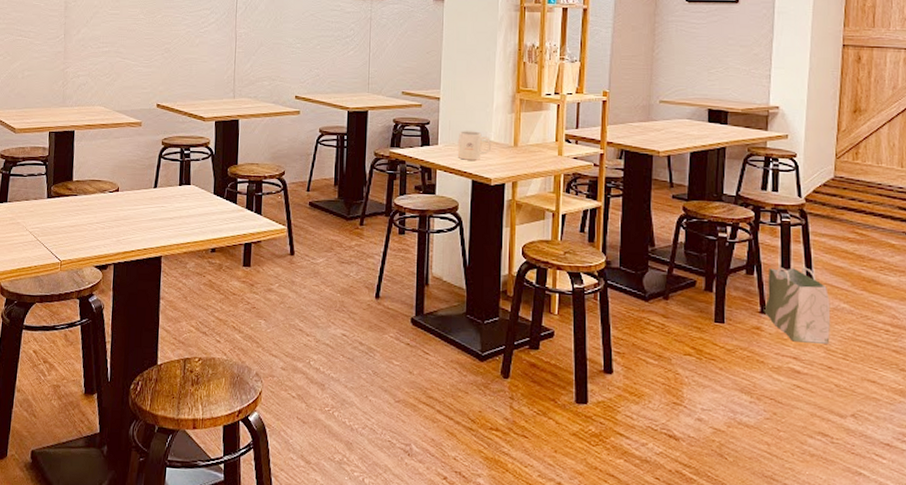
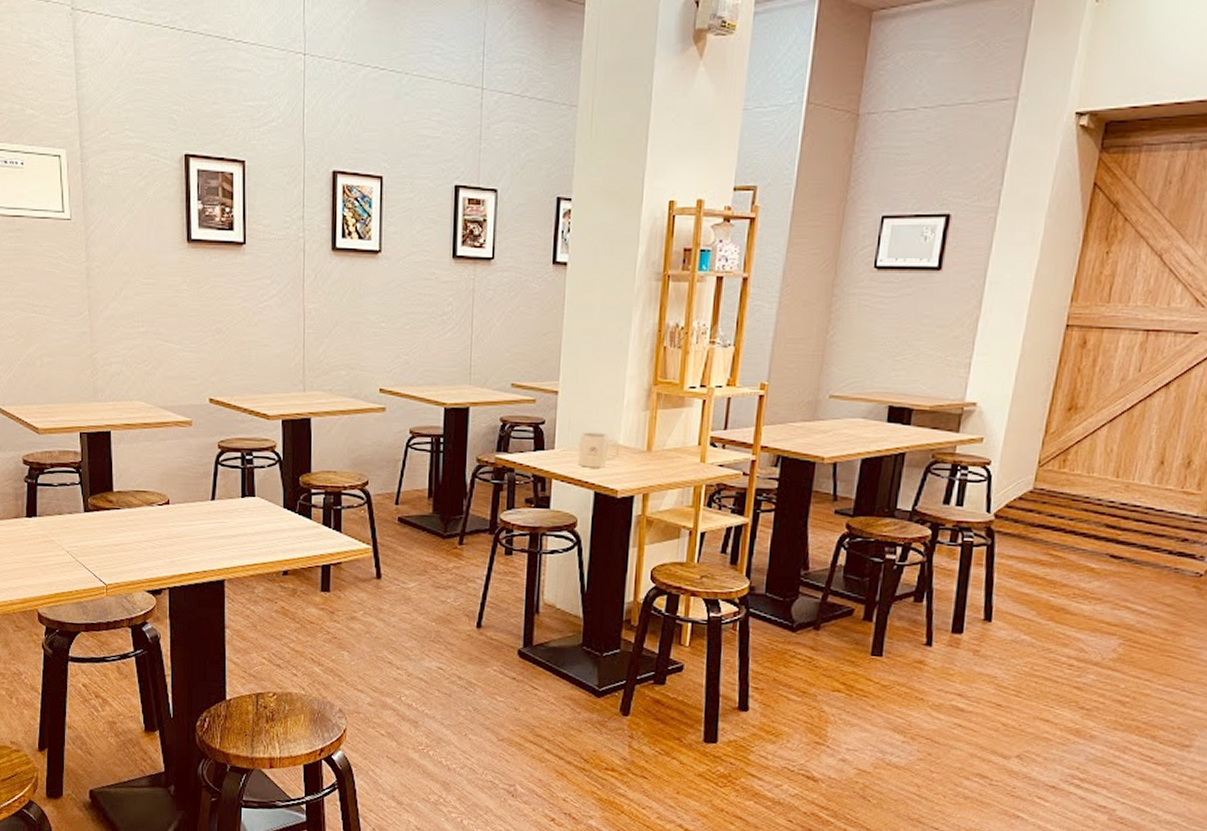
grocery bag: present [763,267,831,344] -> none [928,594,1009,680]

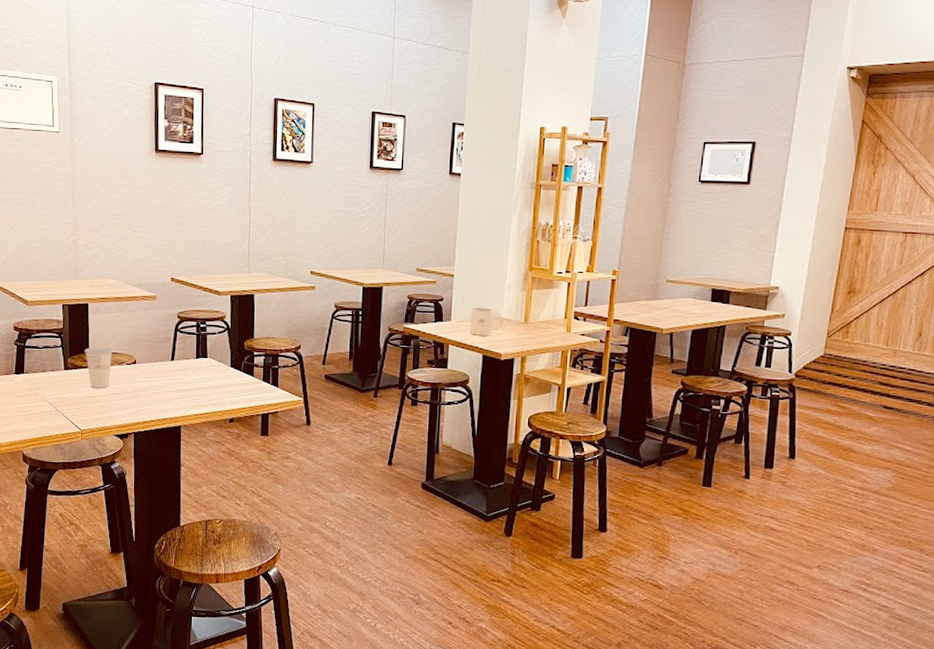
cup: none [107,484,142,534] -> present [84,347,113,388]

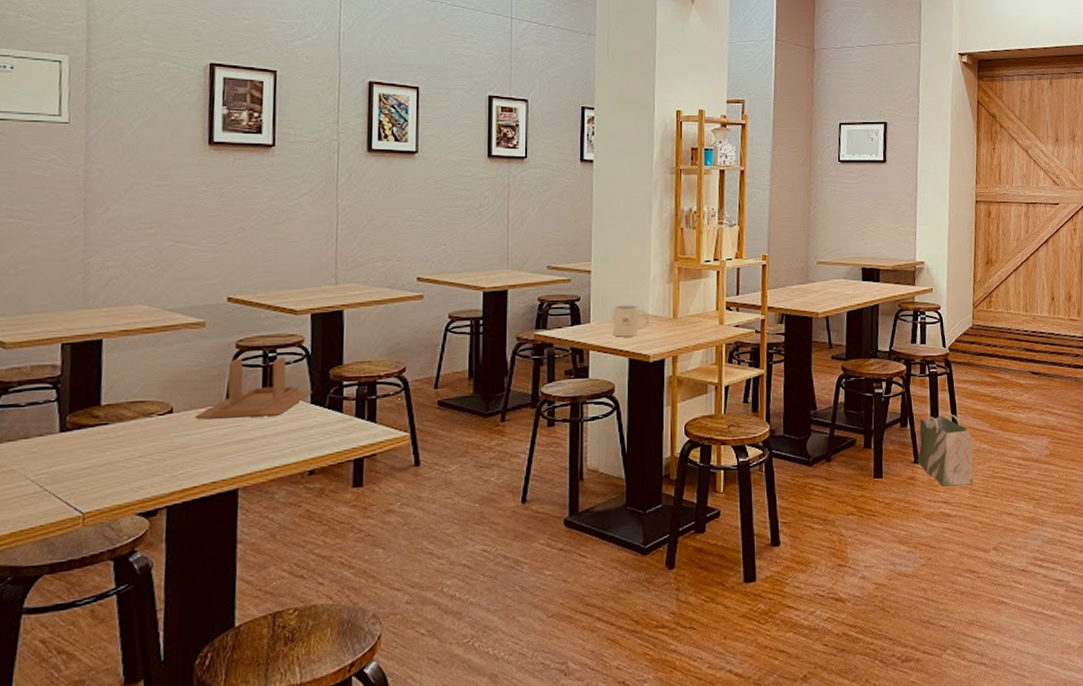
cup: present [84,347,113,388] -> none [93,395,139,452]
napkin holder: none [151,326,232,374] -> present [195,357,313,419]
grocery bag: none [747,437,809,505] -> present [916,414,974,487]

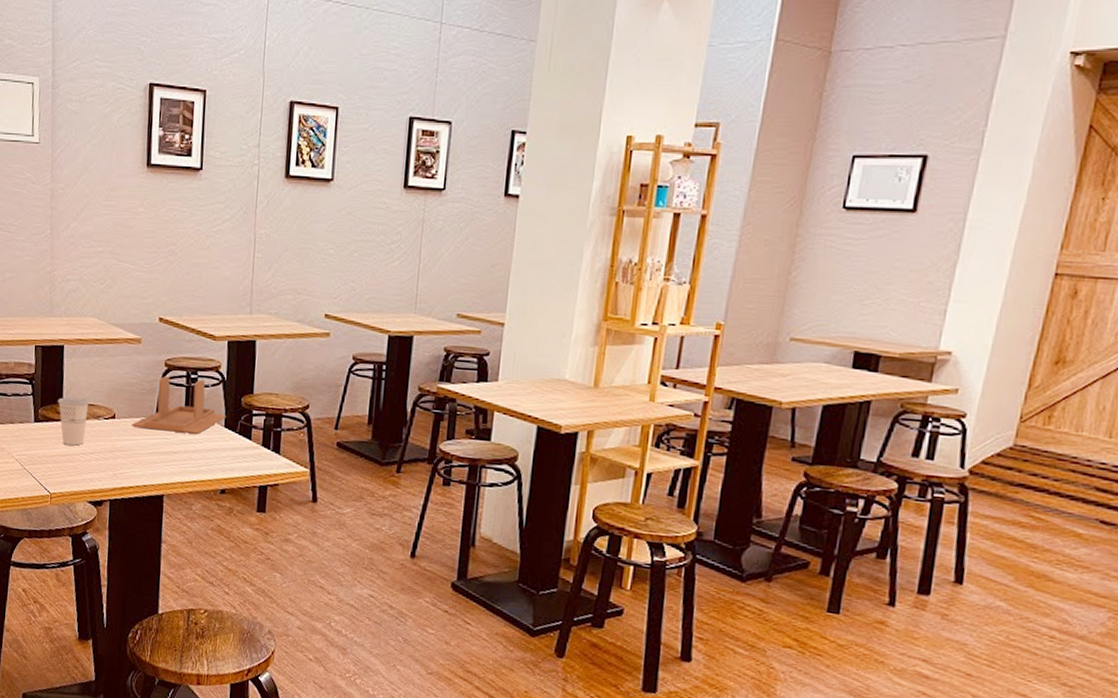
cup: none [93,395,139,452] -> present [57,396,90,446]
mug: present [612,305,650,337] -> none [521,365,566,403]
grocery bag: present [916,414,974,487] -> none [891,552,983,647]

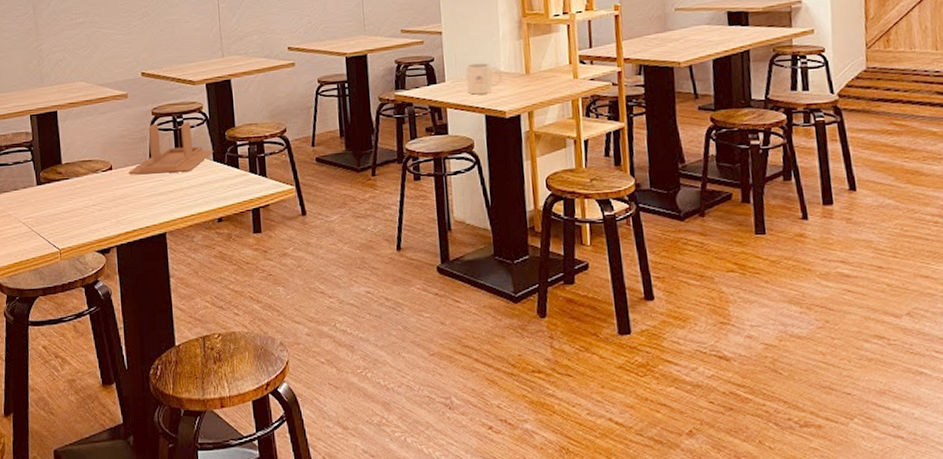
cup: present [57,396,90,446] -> none [56,155,87,201]
mug: none [521,365,566,403] -> present [465,63,503,95]

